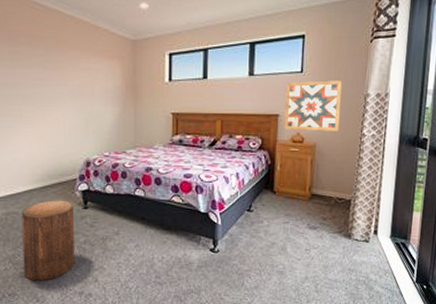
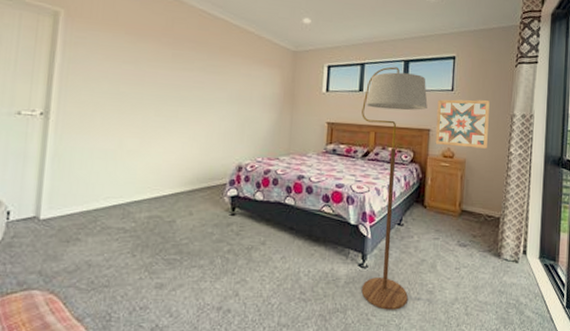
stool: present [21,200,76,281] -> none [159,205,221,293]
floor lamp: none [207,50,276,290] -> present [361,66,428,310]

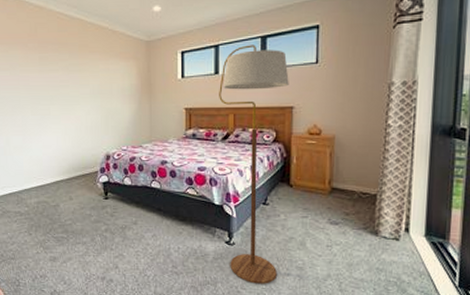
wall art: present [435,99,490,149] -> none [299,69,362,123]

